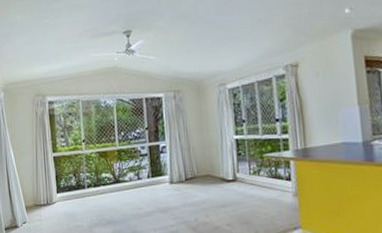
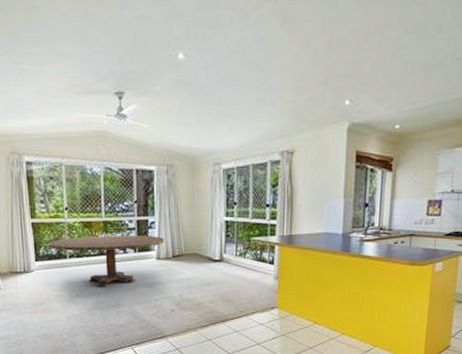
dining table: none [69,160,177,215] -> present [49,235,165,287]

